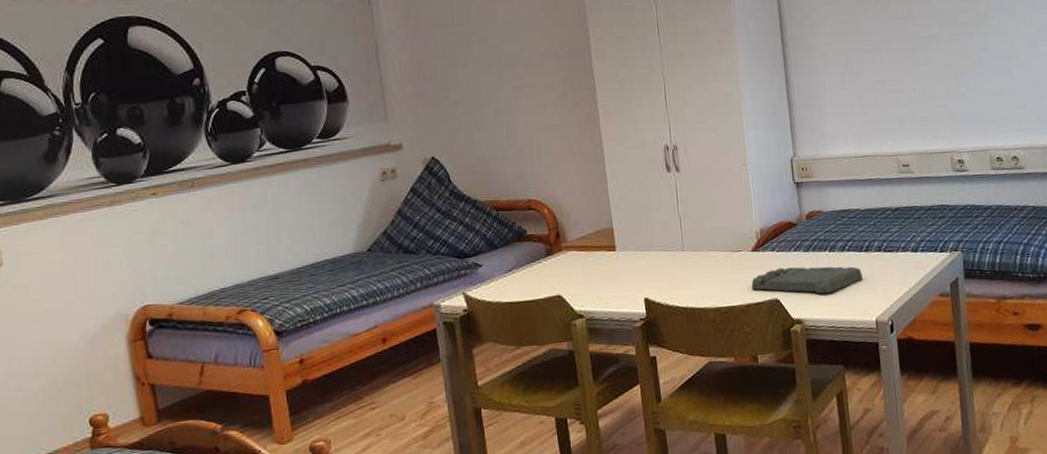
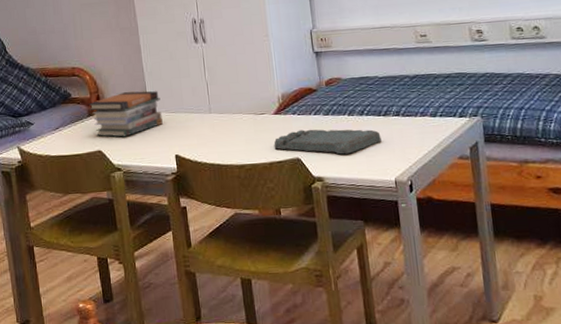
book stack: none [546,226,631,280] -> present [88,91,163,137]

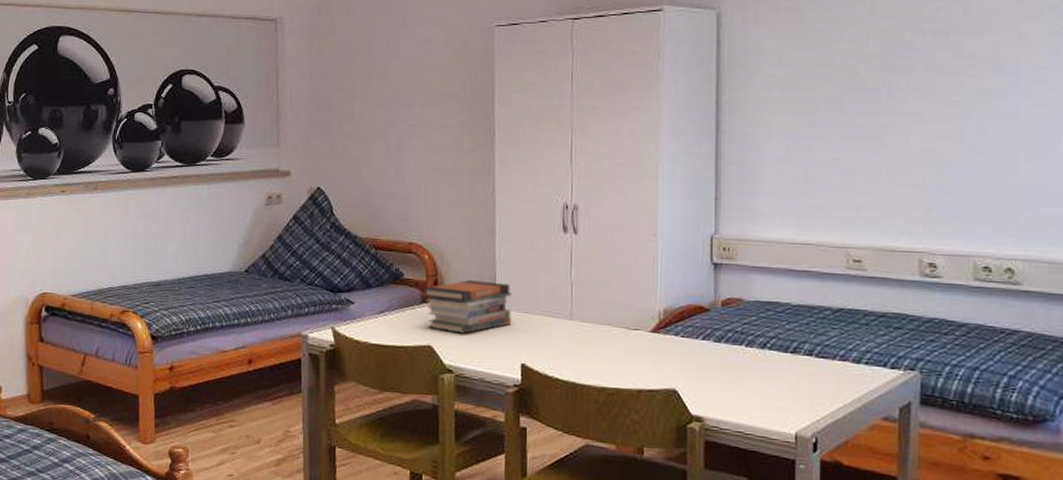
tablet: present [274,129,381,155] -> none [646,355,784,394]

